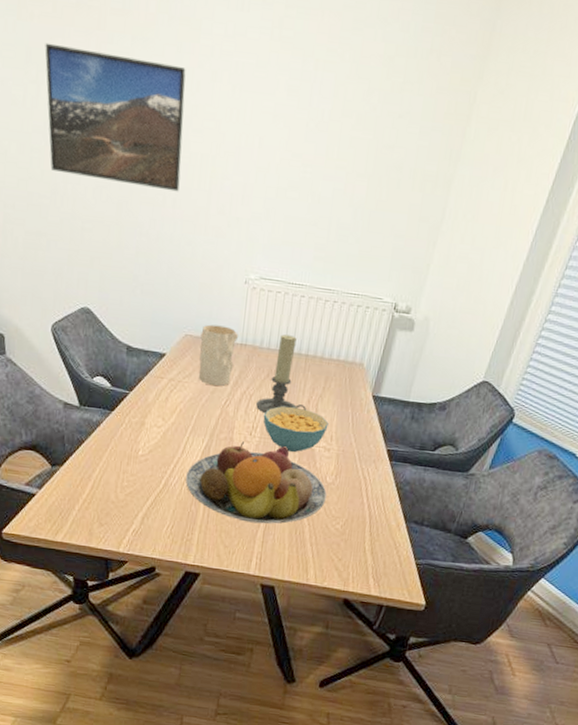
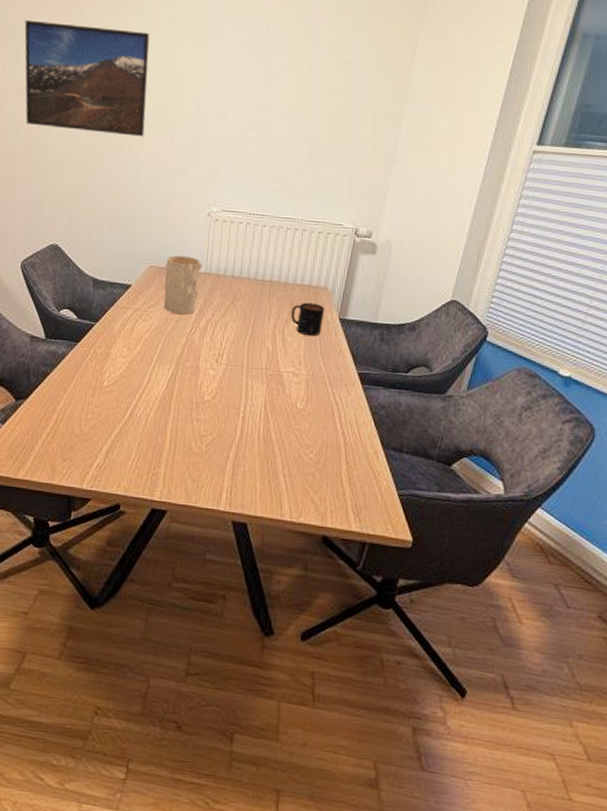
fruit bowl: present [185,442,327,524] -> none [150,369,298,455]
candle holder: present [256,334,306,414] -> none [222,262,272,341]
cereal bowl: present [263,406,329,453] -> none [229,332,296,379]
mug: none [324,378,359,413] -> present [290,302,325,337]

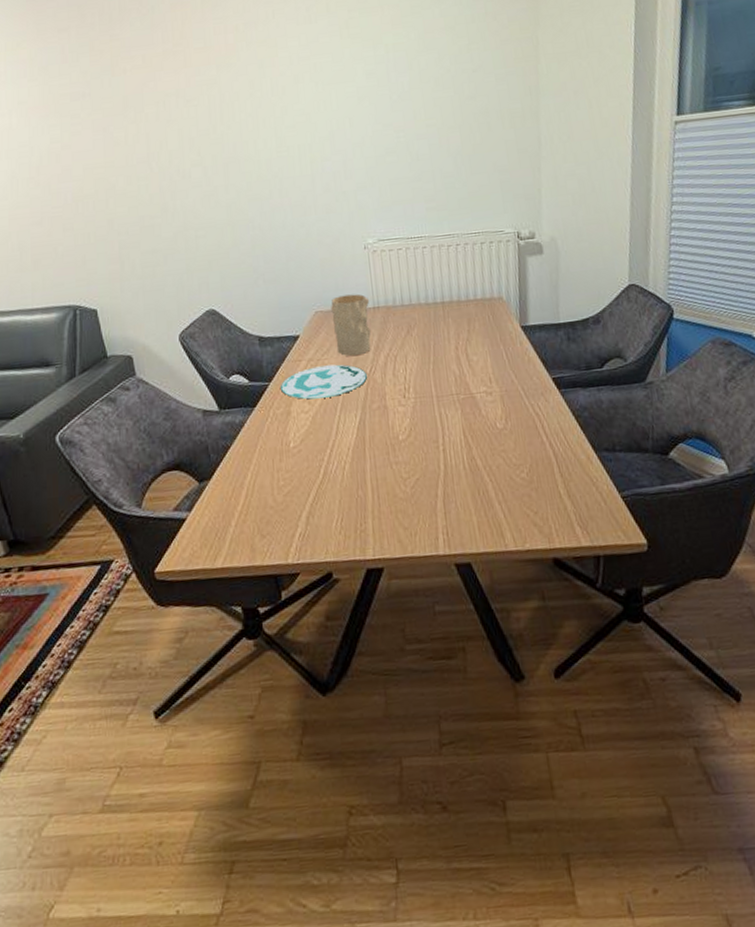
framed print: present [24,19,150,137] -> none [139,79,283,192]
plate: none [105,317,187,348] -> present [281,364,368,400]
mug: present [290,302,325,337] -> none [469,315,506,351]

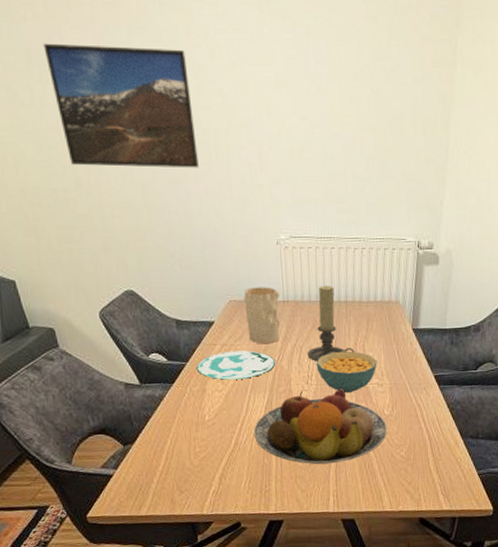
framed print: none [139,79,283,192] -> present [43,43,199,168]
fruit bowl: none [344,401,502,495] -> present [253,389,387,465]
candle holder: none [403,287,456,372] -> present [307,286,354,362]
cereal bowl: none [413,356,484,406] -> present [316,351,377,394]

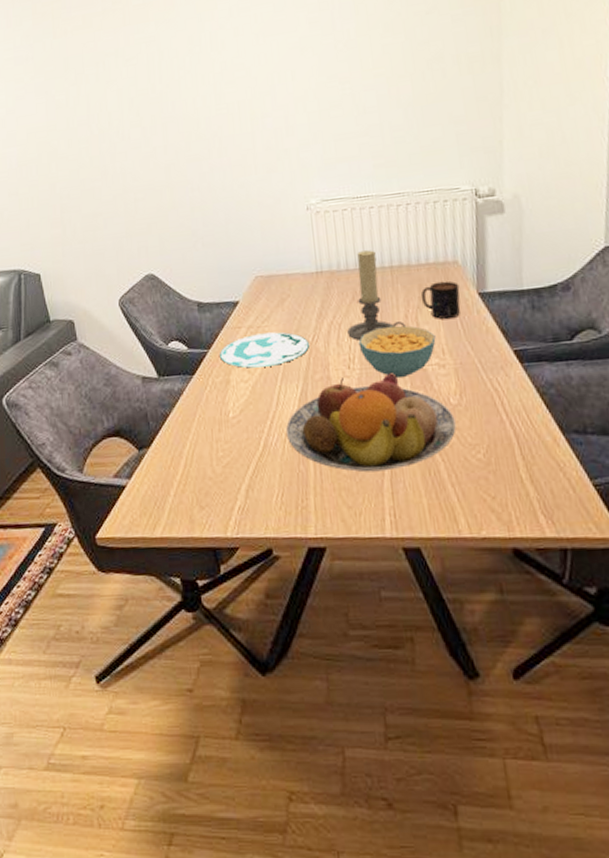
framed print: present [43,43,199,168] -> none [80,33,222,155]
vase: present [244,287,280,344] -> none [271,257,314,324]
mug: none [368,317,399,349] -> present [420,281,461,320]

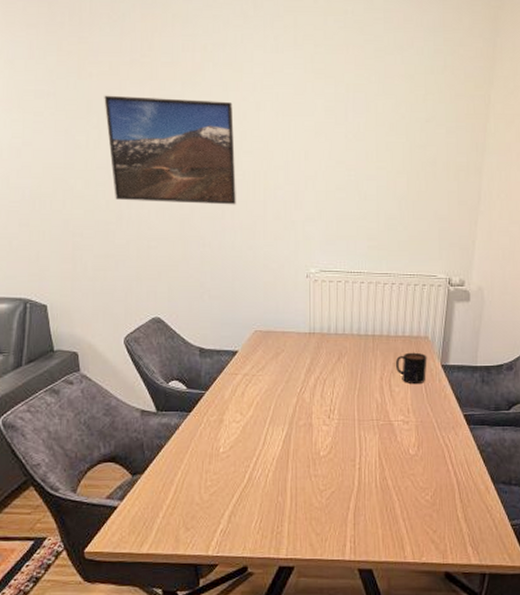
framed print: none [80,33,222,155] -> present [104,95,236,205]
plate: present [220,332,310,368] -> none [216,381,298,411]
fruit bowl: present [285,373,456,473] -> none [269,425,412,506]
candle holder: present [347,250,405,342] -> none [331,319,380,396]
cereal bowl: present [358,325,436,379] -> none [339,385,404,430]

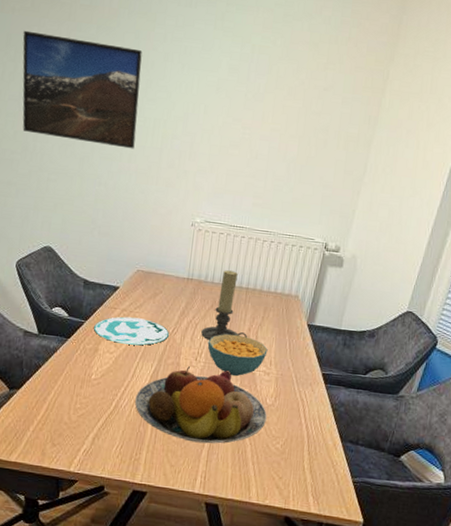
plate: none [216,381,298,411] -> present [94,316,170,346]
fruit bowl: none [269,425,412,506] -> present [134,366,267,444]
candle holder: none [331,319,380,396] -> present [201,270,247,341]
cereal bowl: none [339,385,404,430] -> present [207,334,268,377]
mug: present [395,352,427,385] -> none [263,308,295,340]

